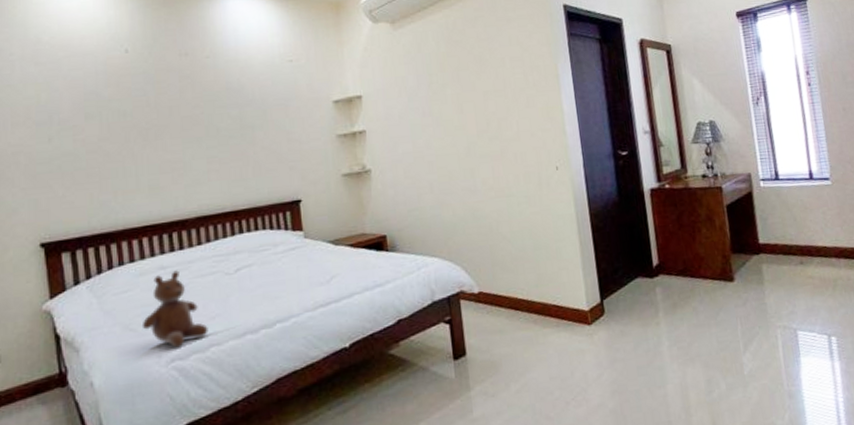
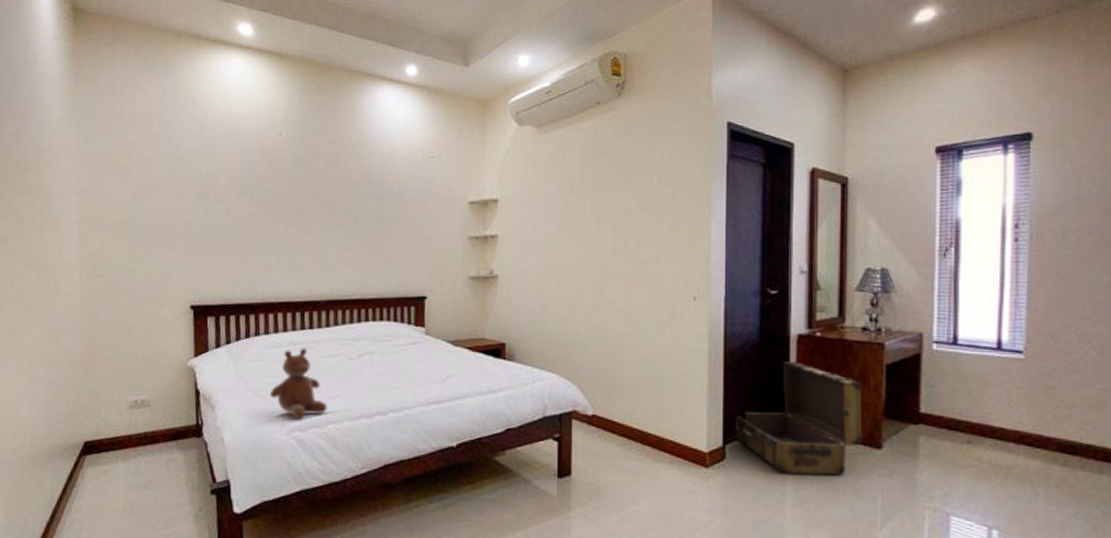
suitcase: none [607,214,718,318] -> present [735,362,863,476]

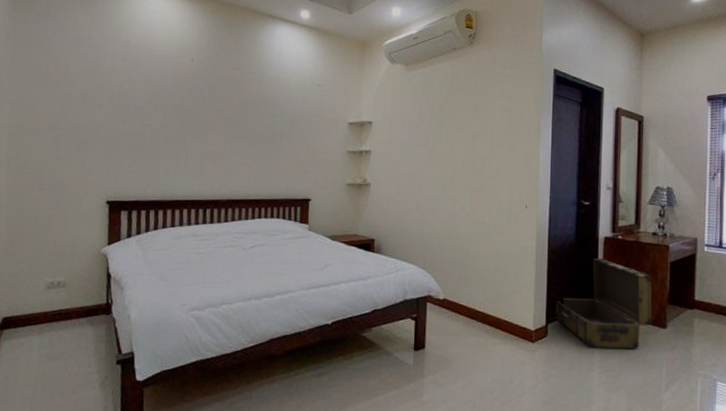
teddy bear: present [269,348,328,420] -> none [172,239,223,300]

